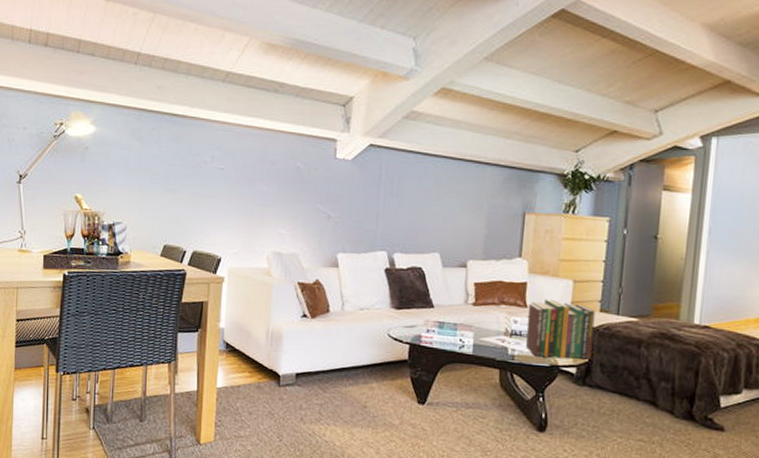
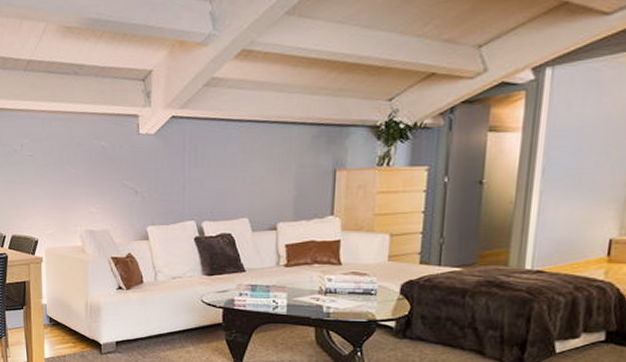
books: present [525,298,596,361] -> none [340,255,415,314]

